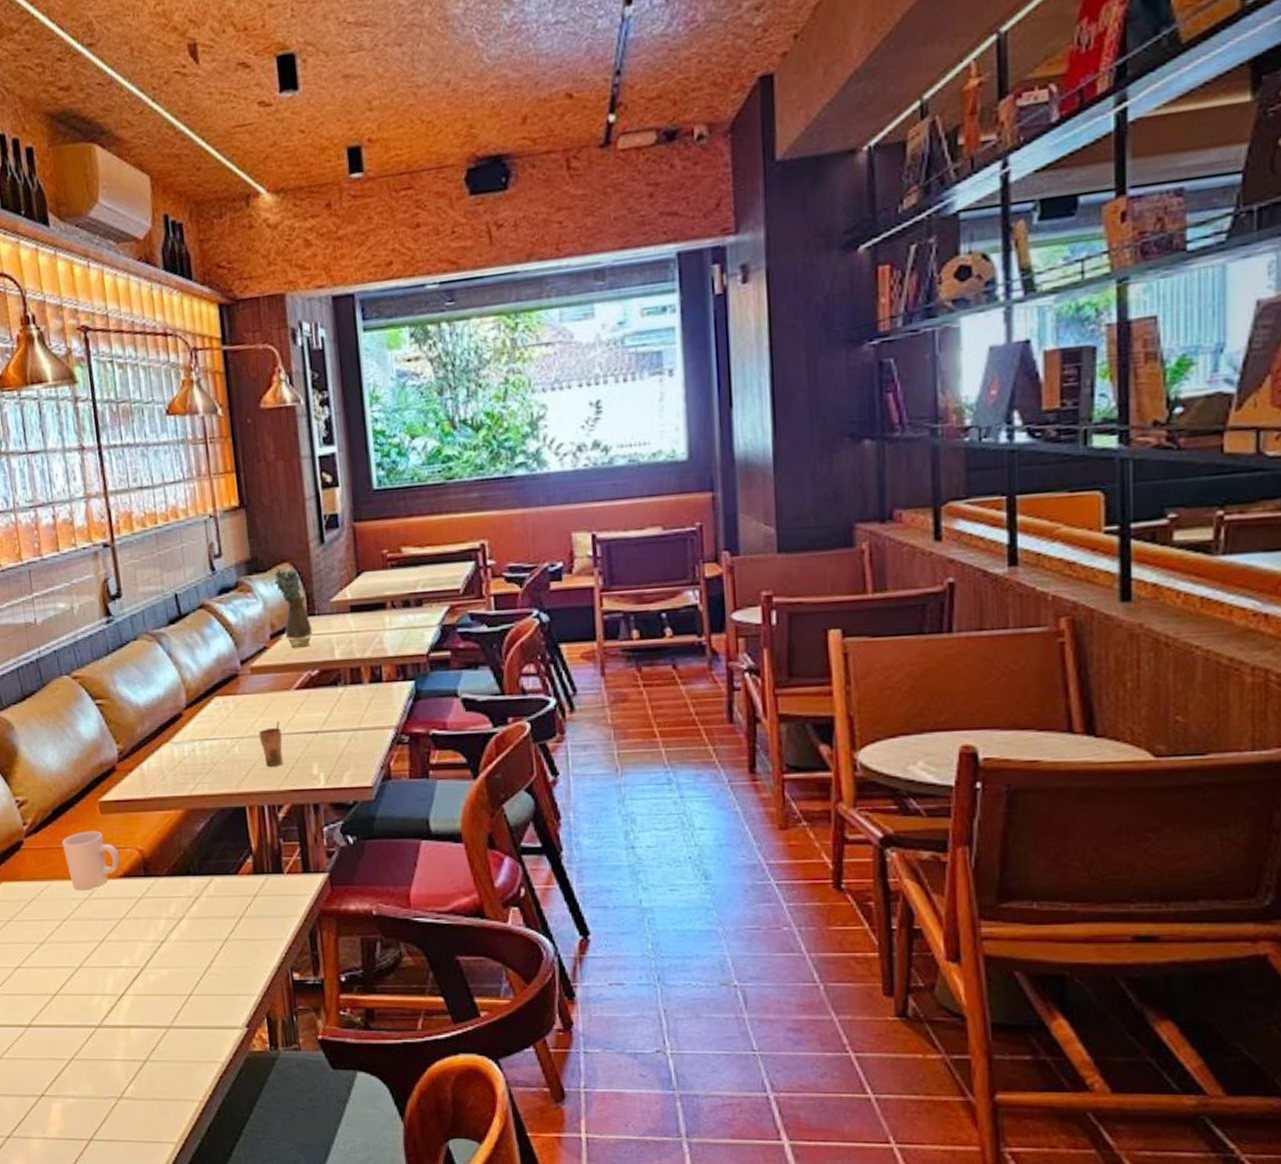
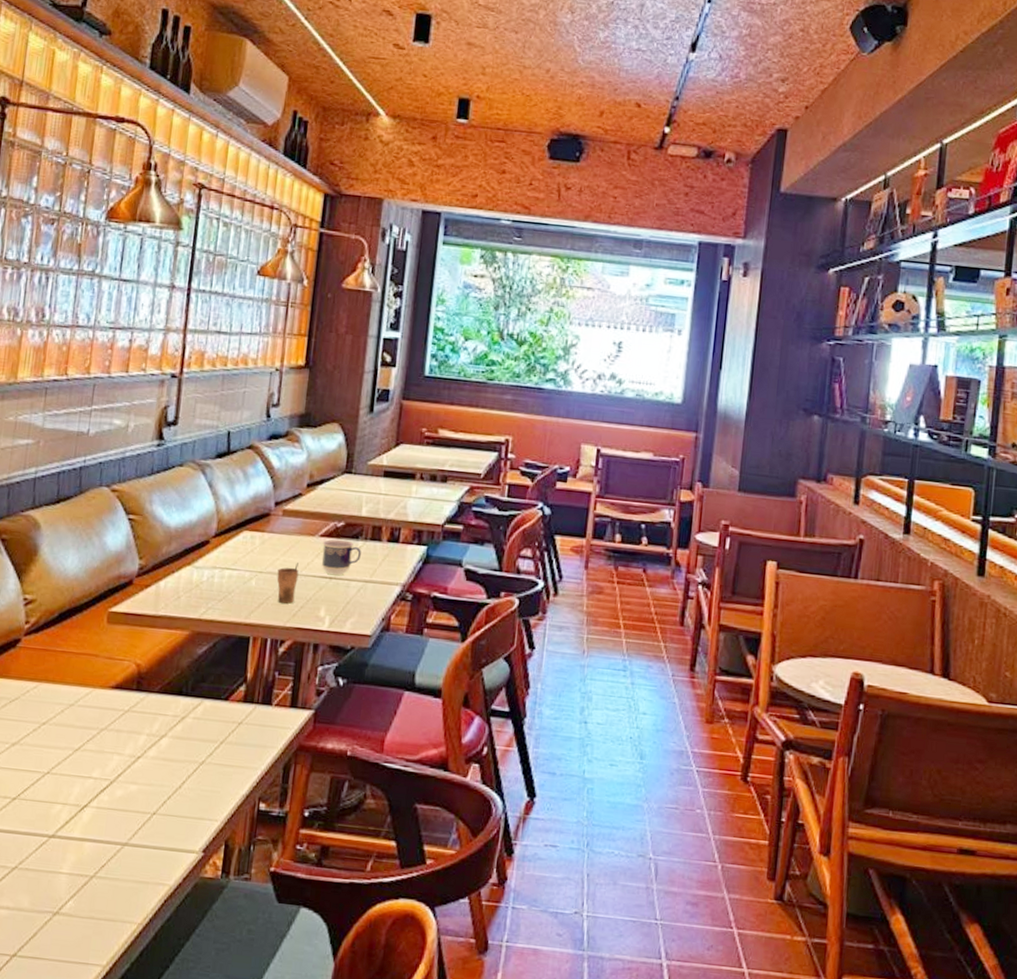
mug: present [61,831,120,891] -> none [60,638,116,697]
vase: present [274,567,313,648] -> none [321,425,347,500]
cup: none [299,689,344,729] -> present [321,539,361,576]

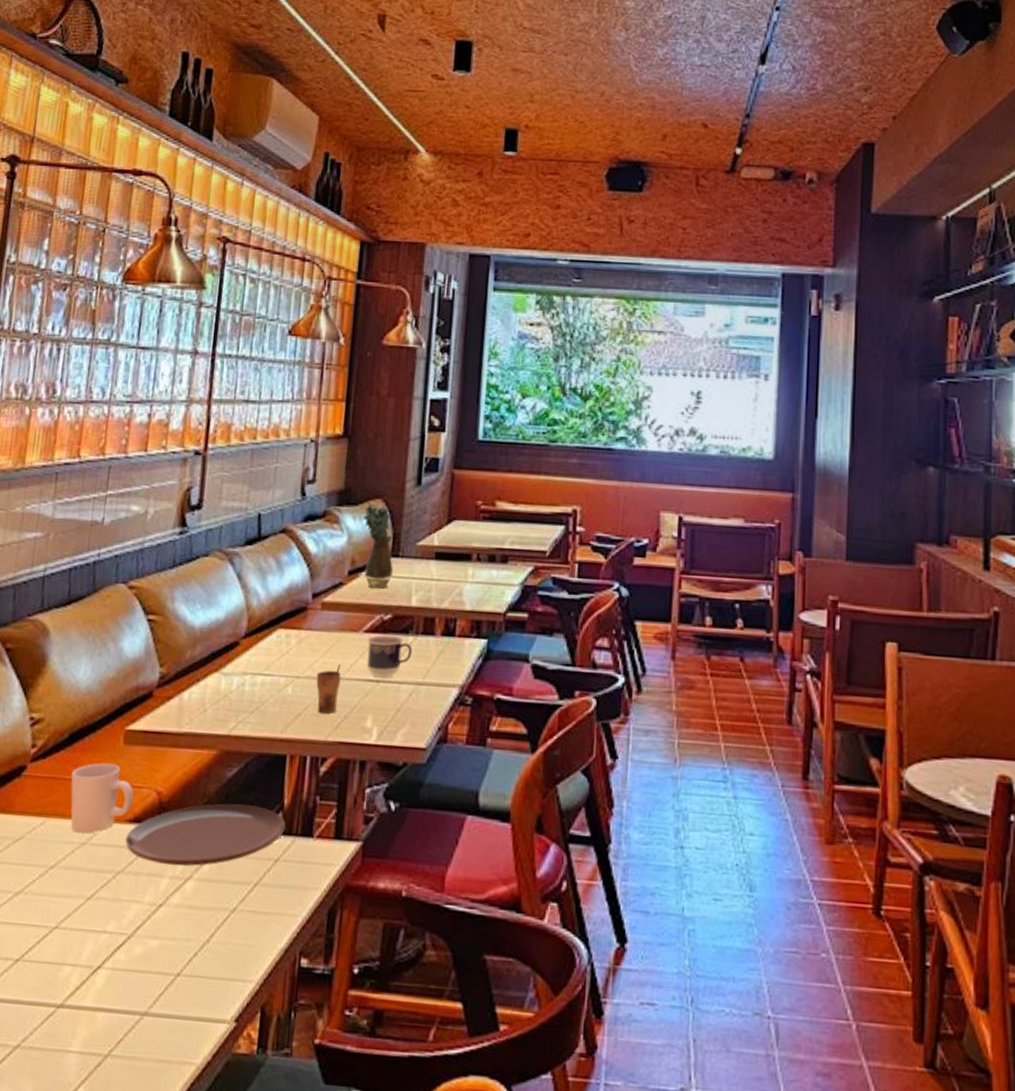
mug: none [60,638,116,697] -> present [70,762,134,834]
plate: none [108,675,248,726] -> present [125,803,286,866]
vase: none [321,425,347,500] -> present [363,501,393,589]

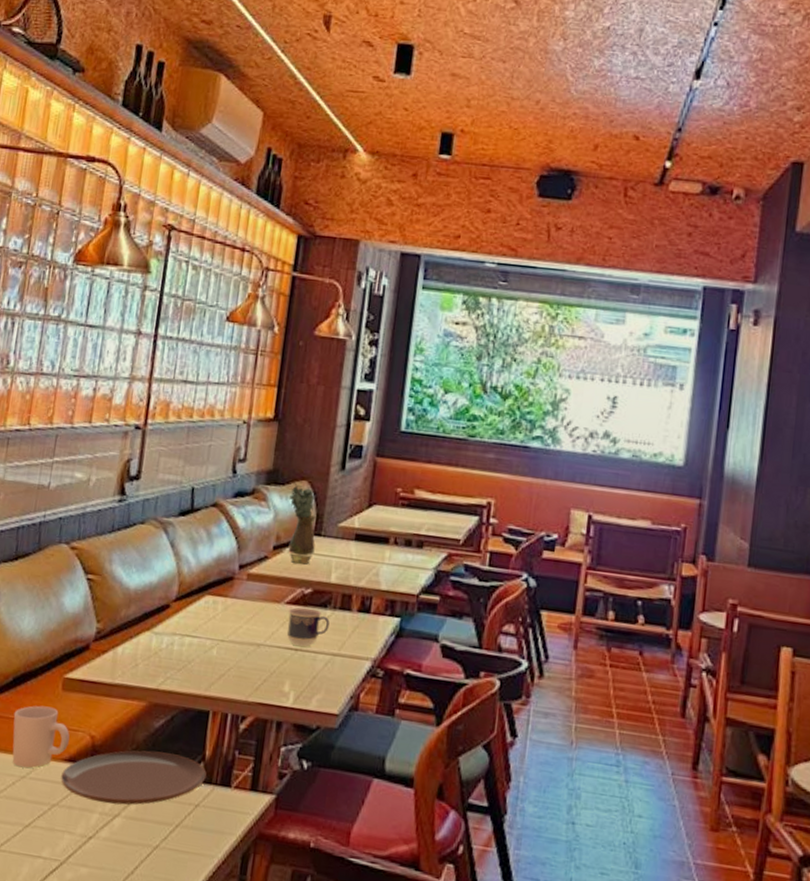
cup: present [316,664,341,714] -> none [239,631,263,676]

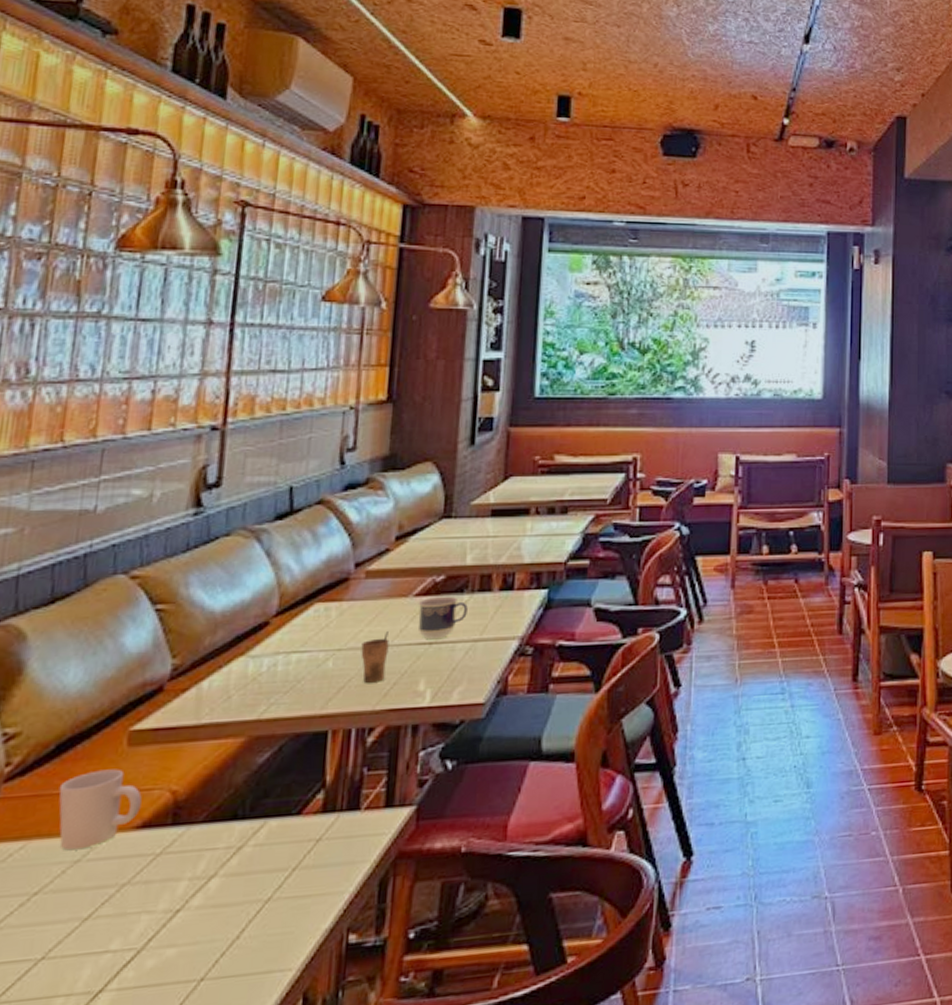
plate: present [61,750,207,805] -> none [132,788,328,867]
cup: none [239,631,263,676] -> present [361,631,389,683]
vase: present [288,482,316,565] -> none [411,465,446,551]

